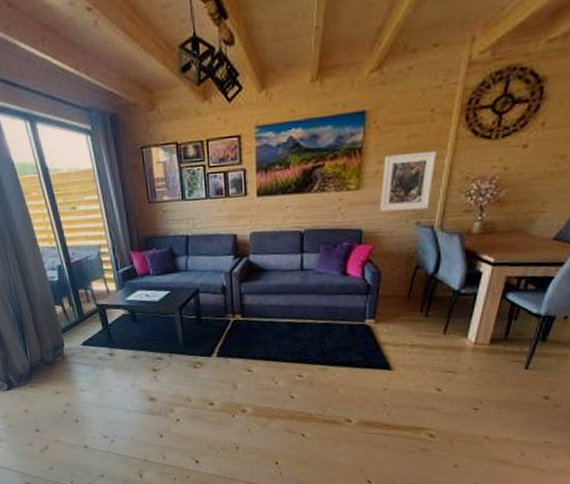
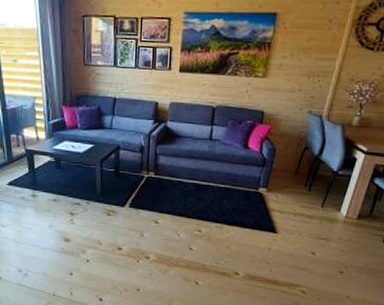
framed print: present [379,150,436,212] -> none [280,52,330,101]

